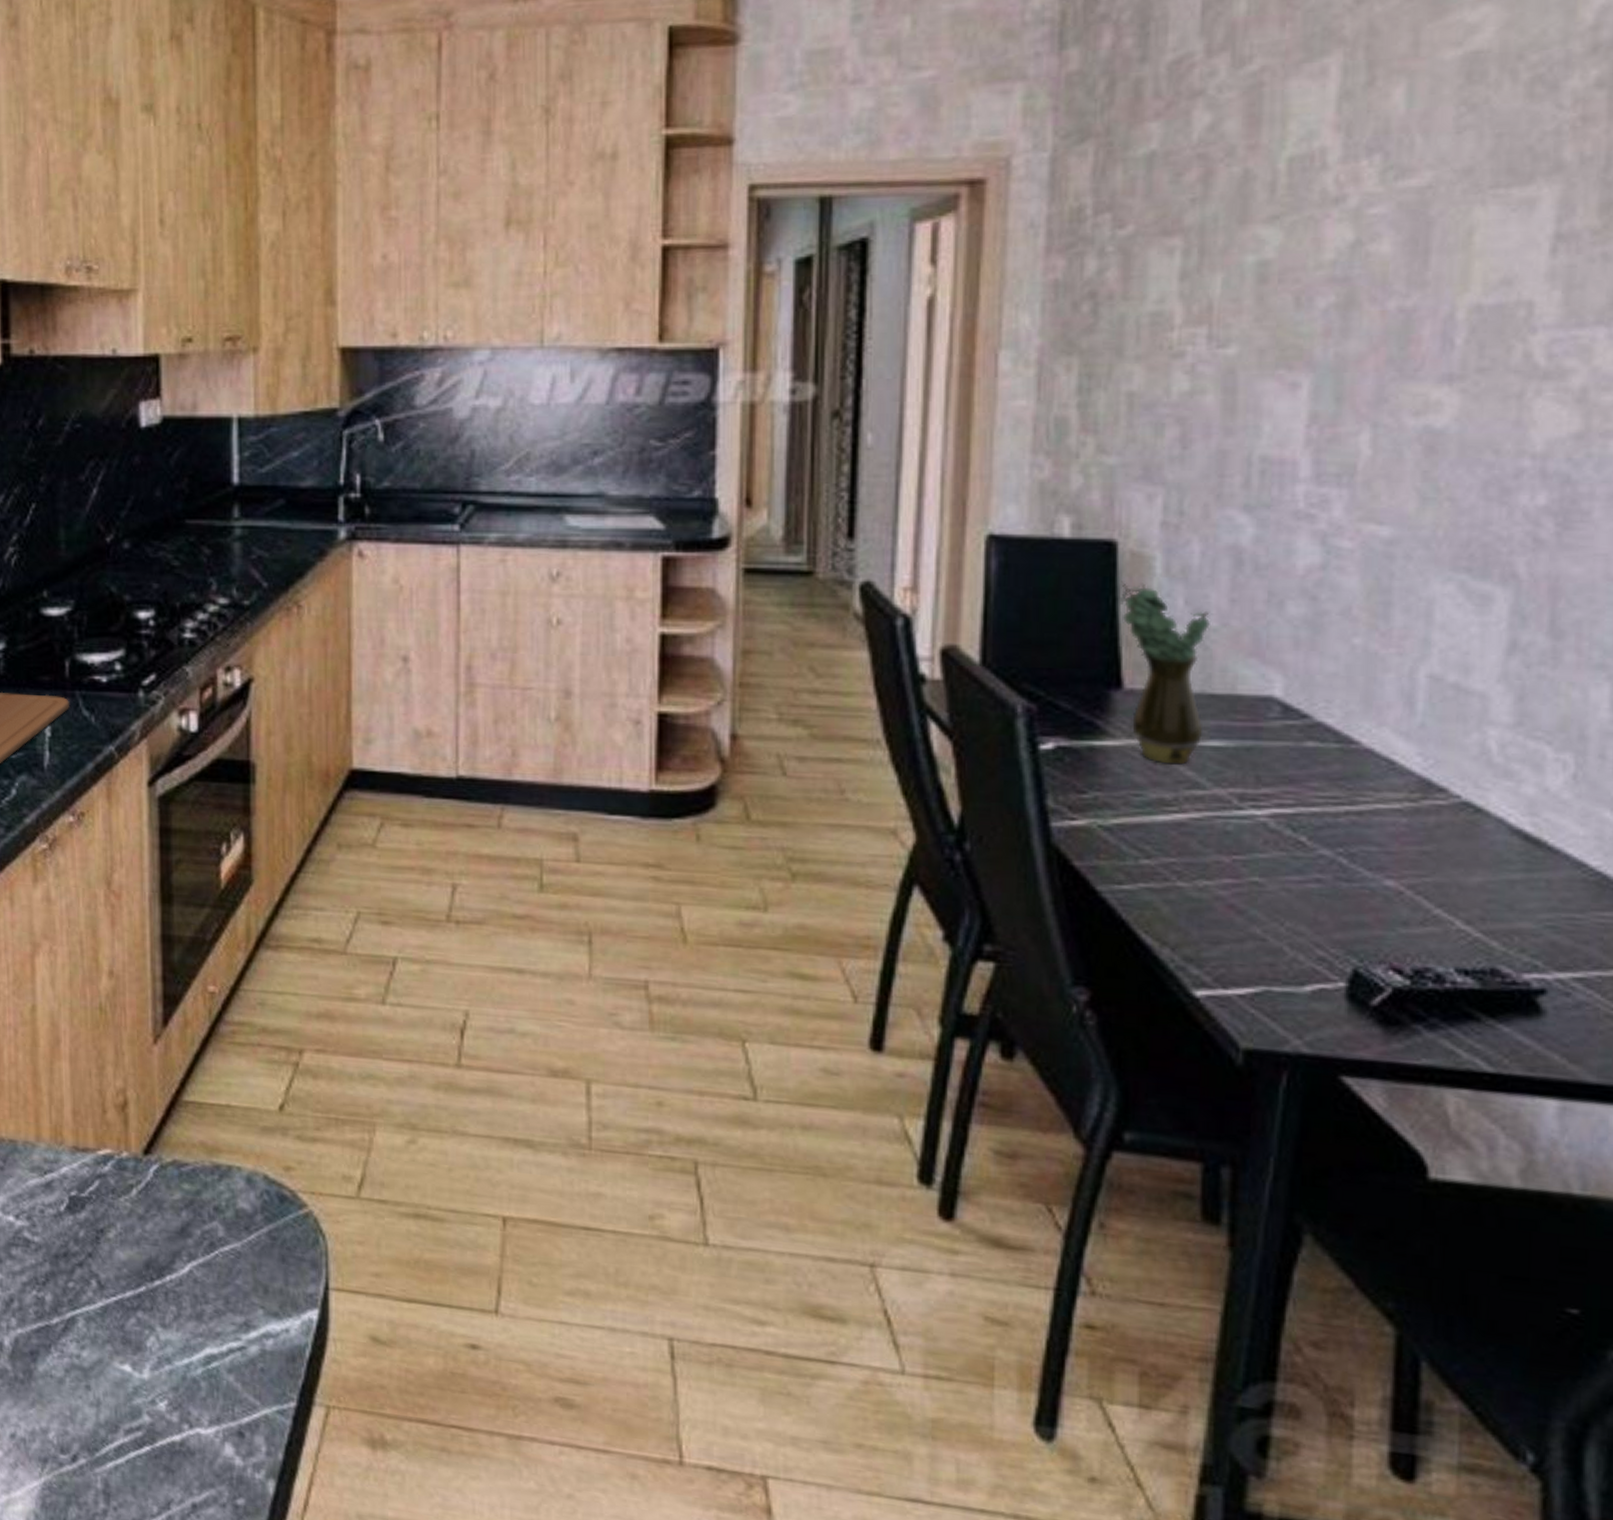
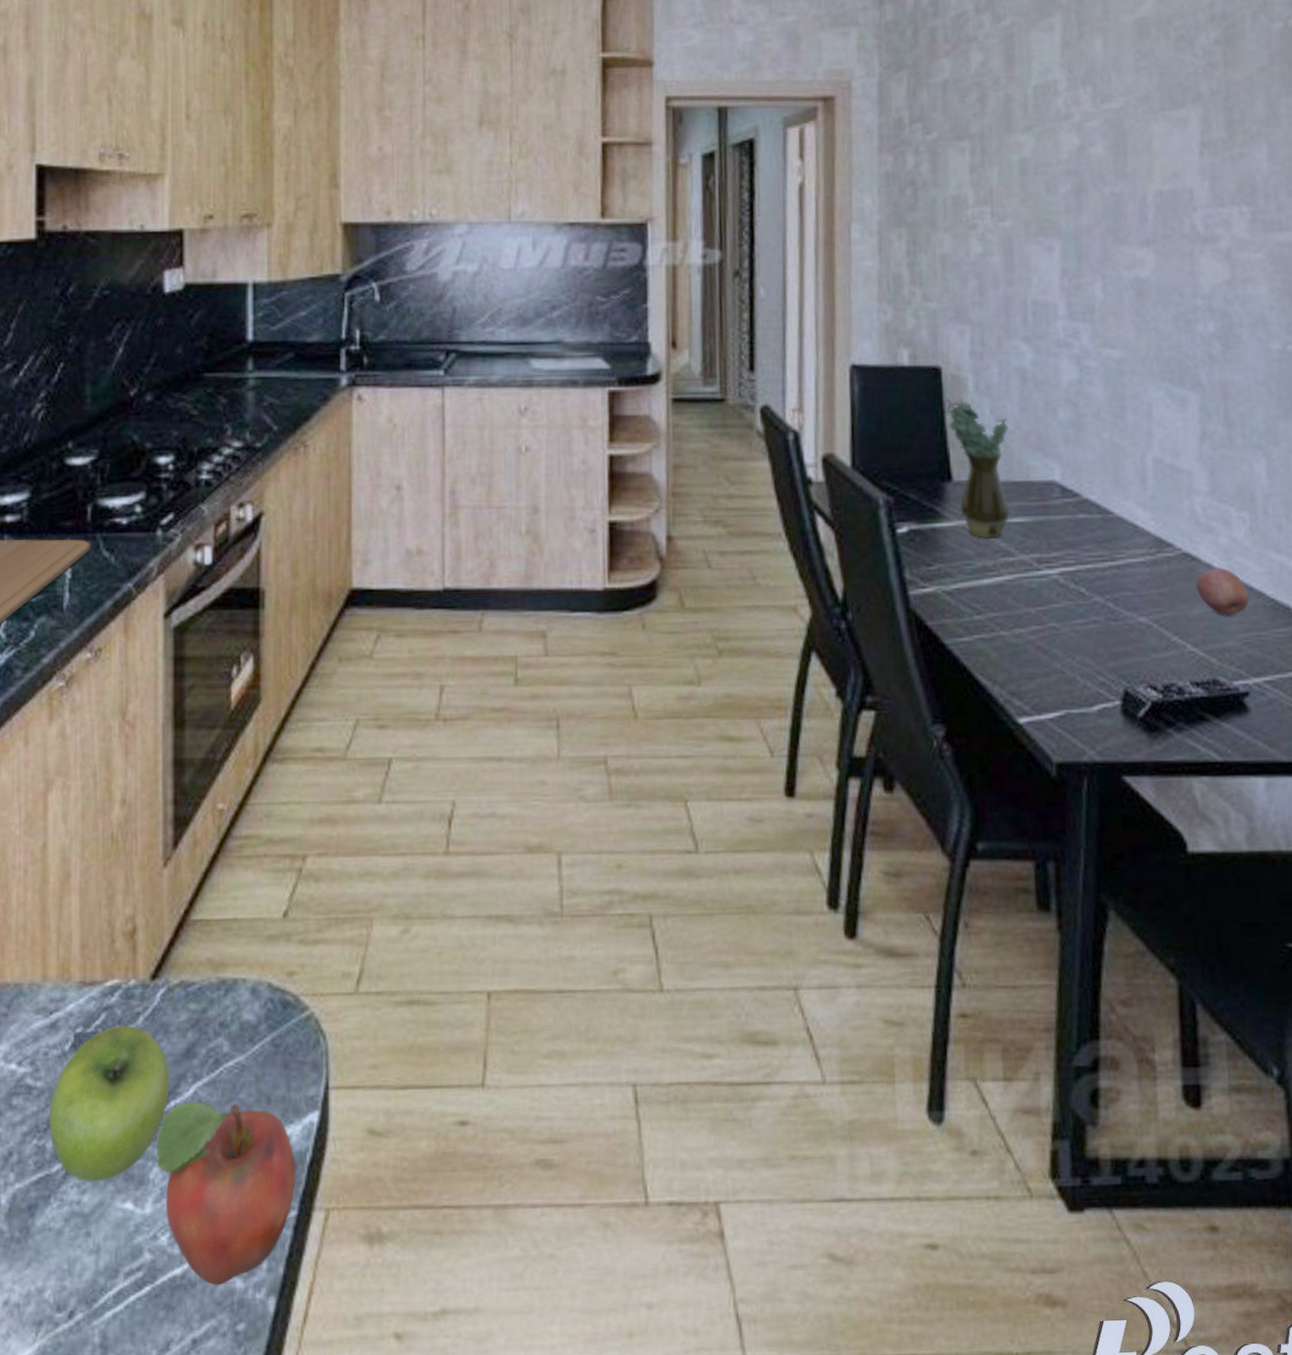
fruit: none [46,1195,165,1341] -> present [48,1025,170,1182]
fruit: none [152,1278,295,1459] -> present [156,1101,296,1286]
fruit: none [1477,824,1561,889] -> present [1195,568,1249,616]

